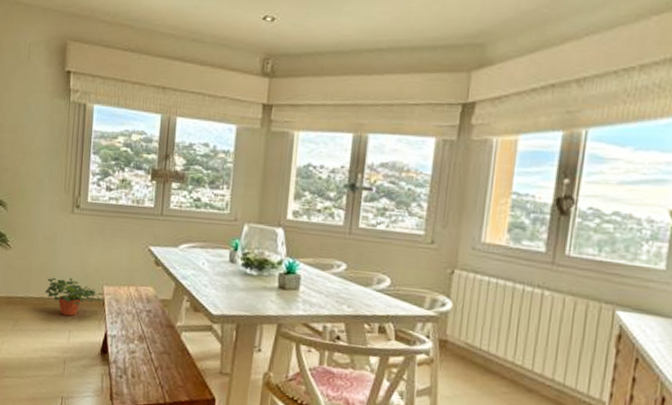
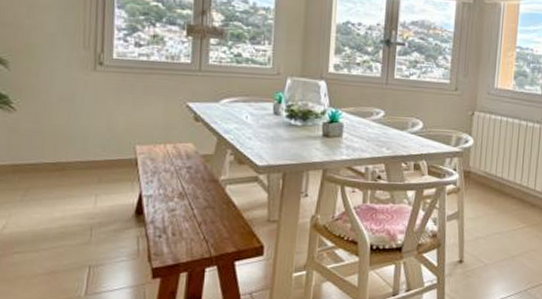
potted plant: present [44,277,103,316] -> none [62,139,135,180]

